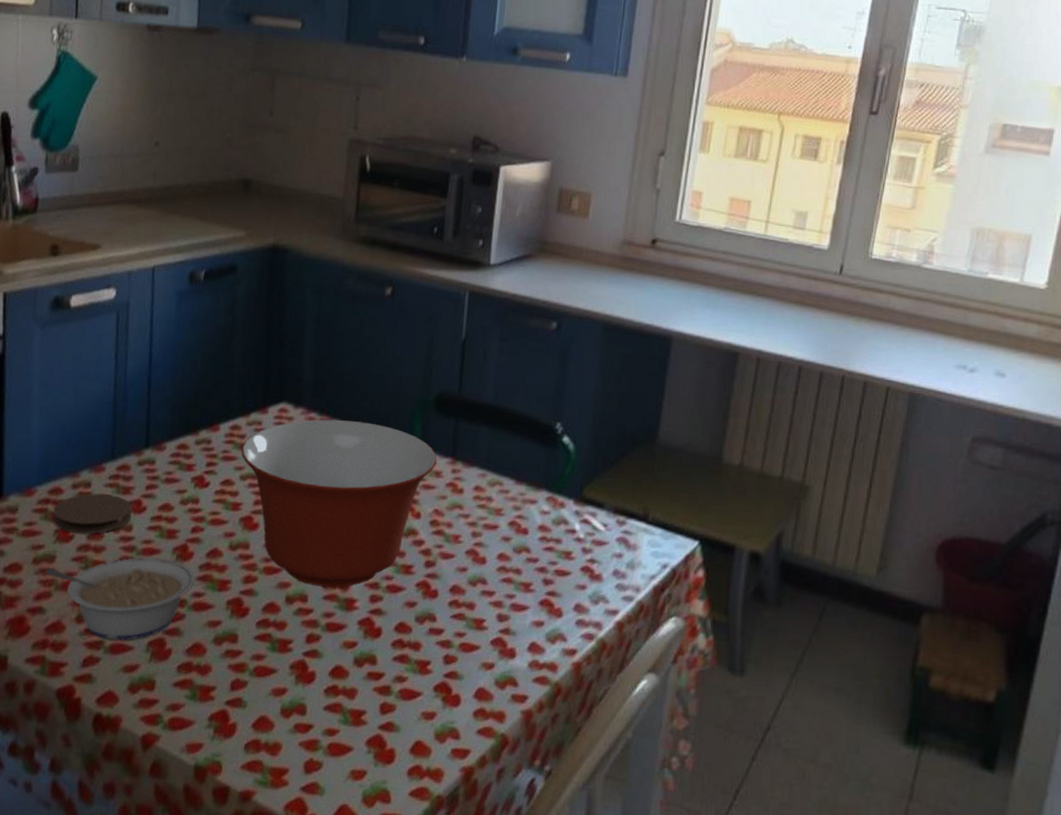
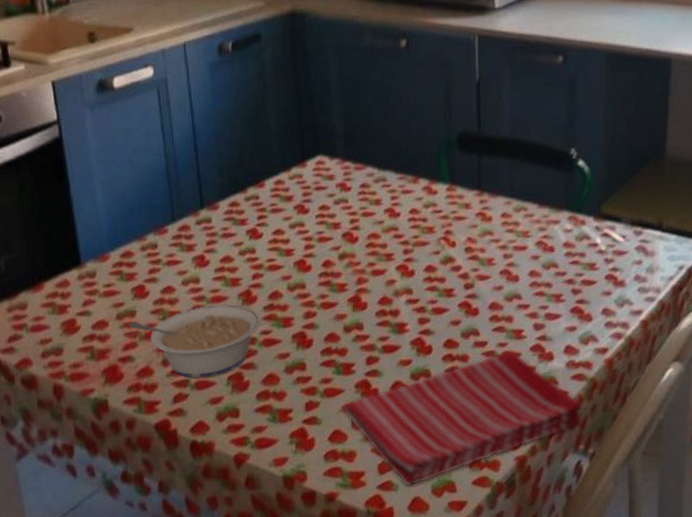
coaster: present [52,493,133,534] -> none [127,253,198,290]
mixing bowl: present [241,419,437,588] -> none [287,166,465,315]
dish towel: none [272,641,544,792] -> present [342,350,583,486]

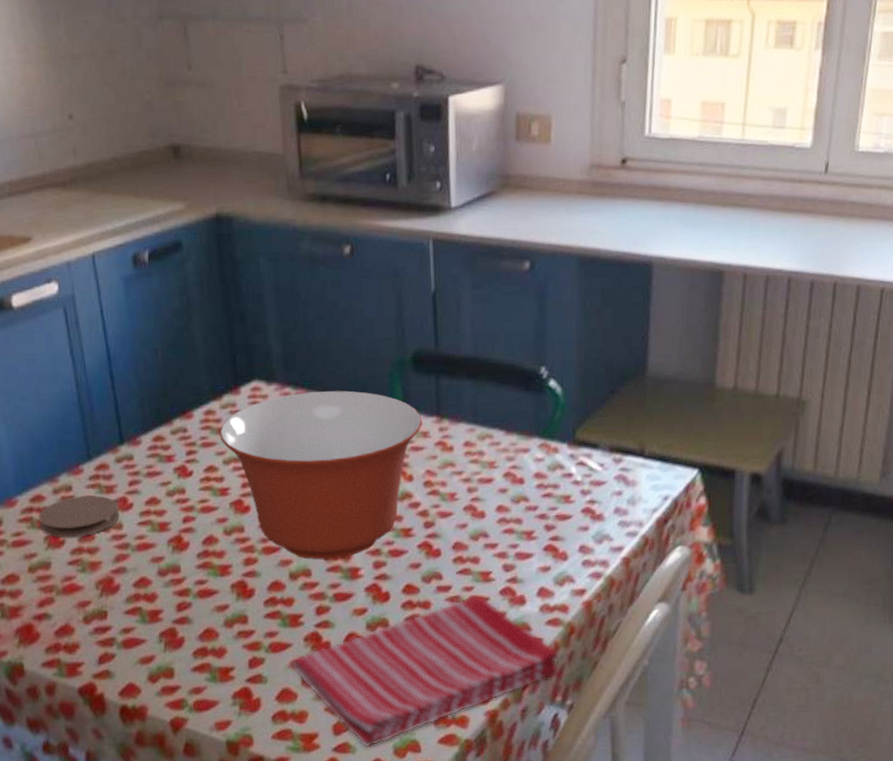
coaster: none [127,253,198,290] -> present [38,495,120,538]
legume: present [129,304,261,378] -> none [43,552,195,636]
mixing bowl: none [287,166,465,315] -> present [219,390,422,560]

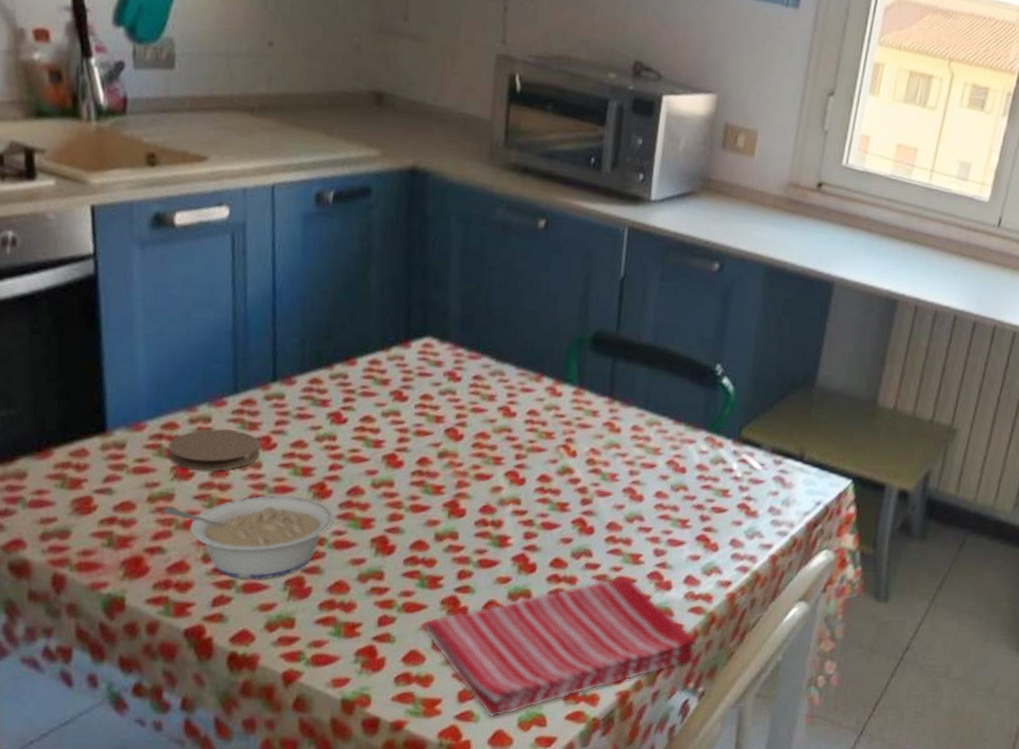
legume: none [43,552,195,636] -> present [163,495,335,580]
mixing bowl: present [219,390,422,560] -> none [382,355,594,525]

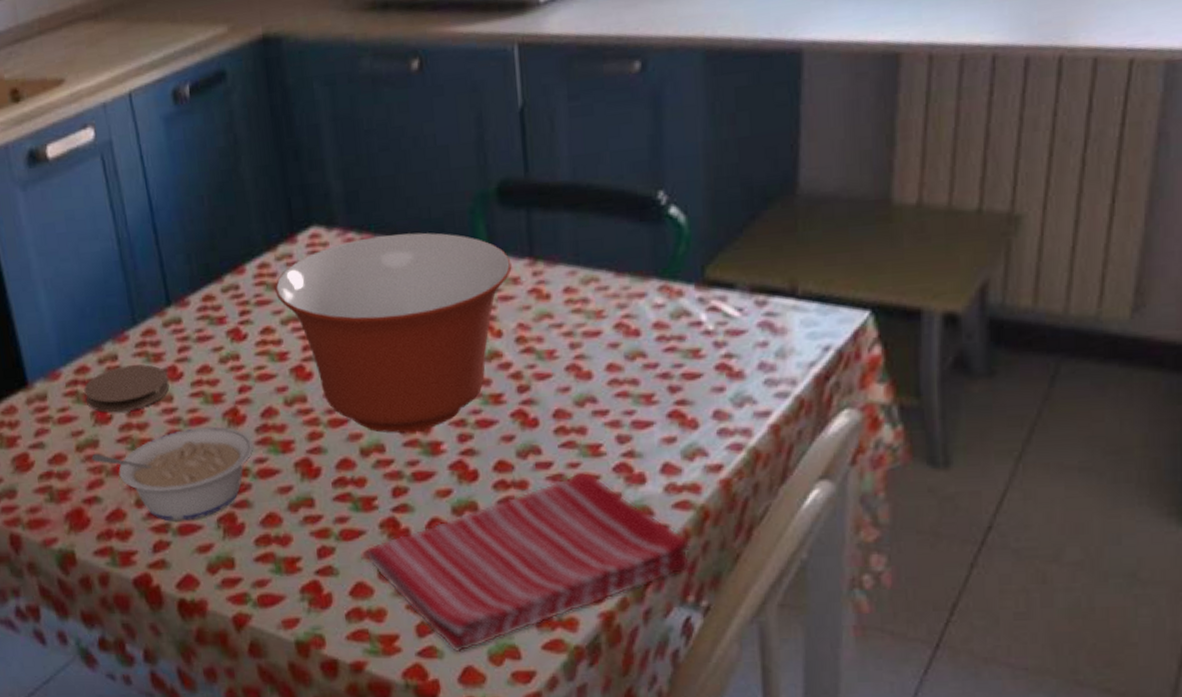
mixing bowl: none [382,355,594,525] -> present [275,232,512,433]

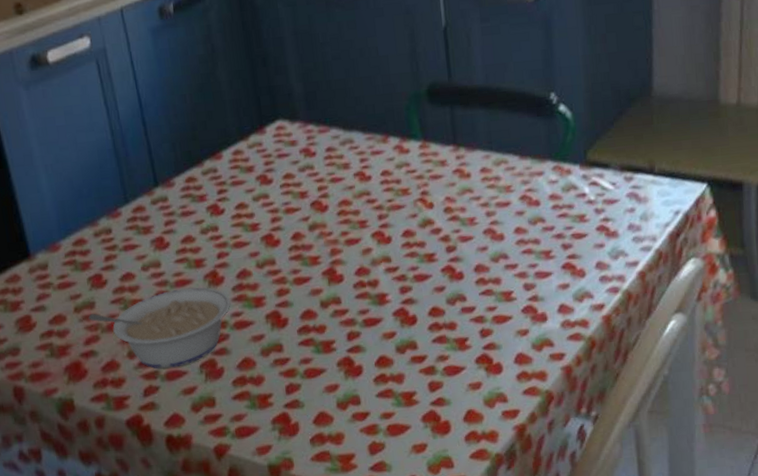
coaster: present [84,364,170,413] -> none [81,236,158,278]
mixing bowl: present [275,232,512,433] -> none [247,125,440,288]
dish towel: present [364,472,691,653] -> none [325,314,583,466]

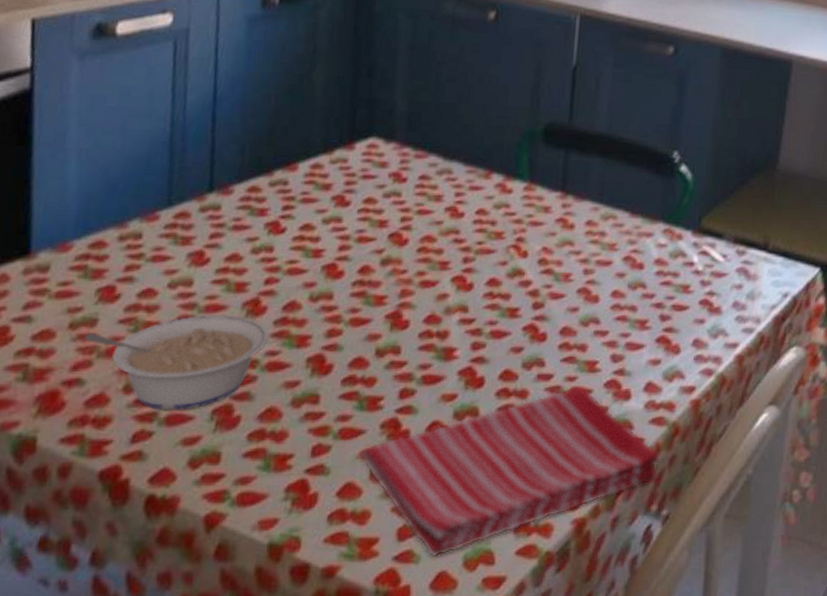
dish towel: none [325,314,583,466] -> present [360,385,661,557]

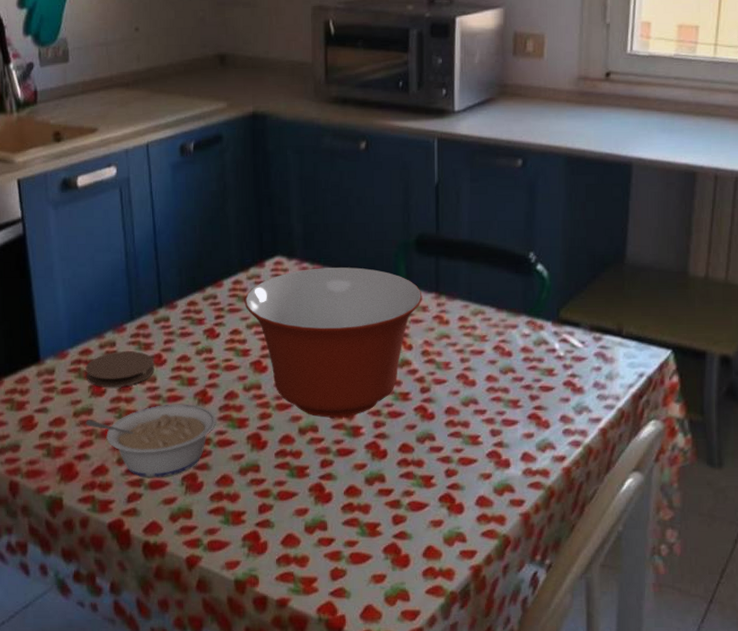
coaster: none [93,245,193,292] -> present [85,351,155,388]
mixing bowl: none [323,154,546,337] -> present [244,267,422,418]
dish towel: present [360,385,661,557] -> none [296,456,540,594]

